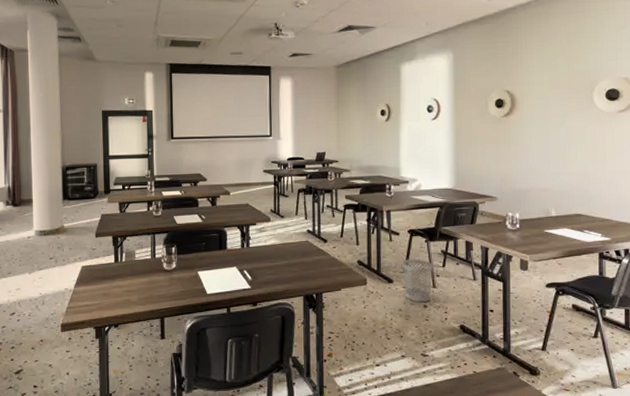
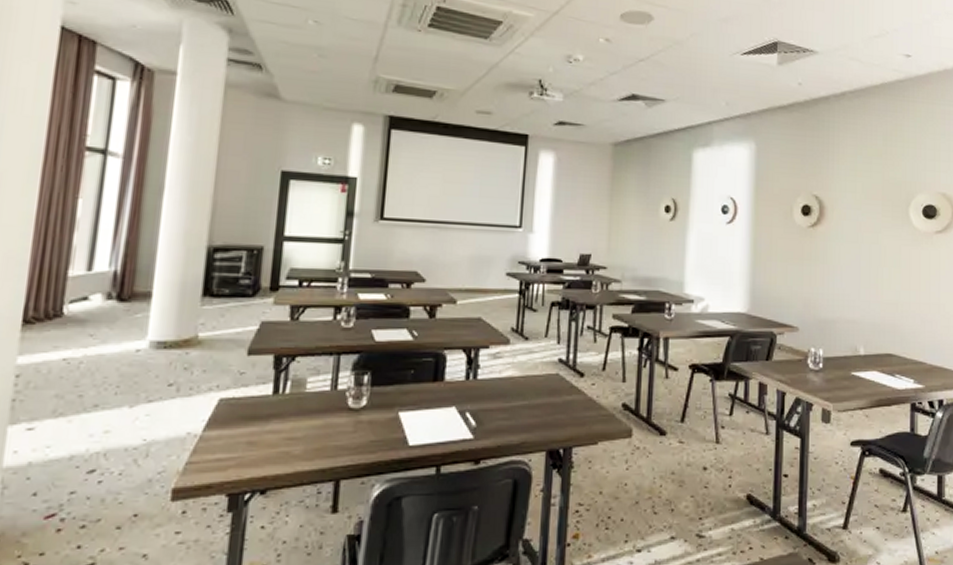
wastebasket: present [402,259,433,303] -> none [679,403,718,463]

